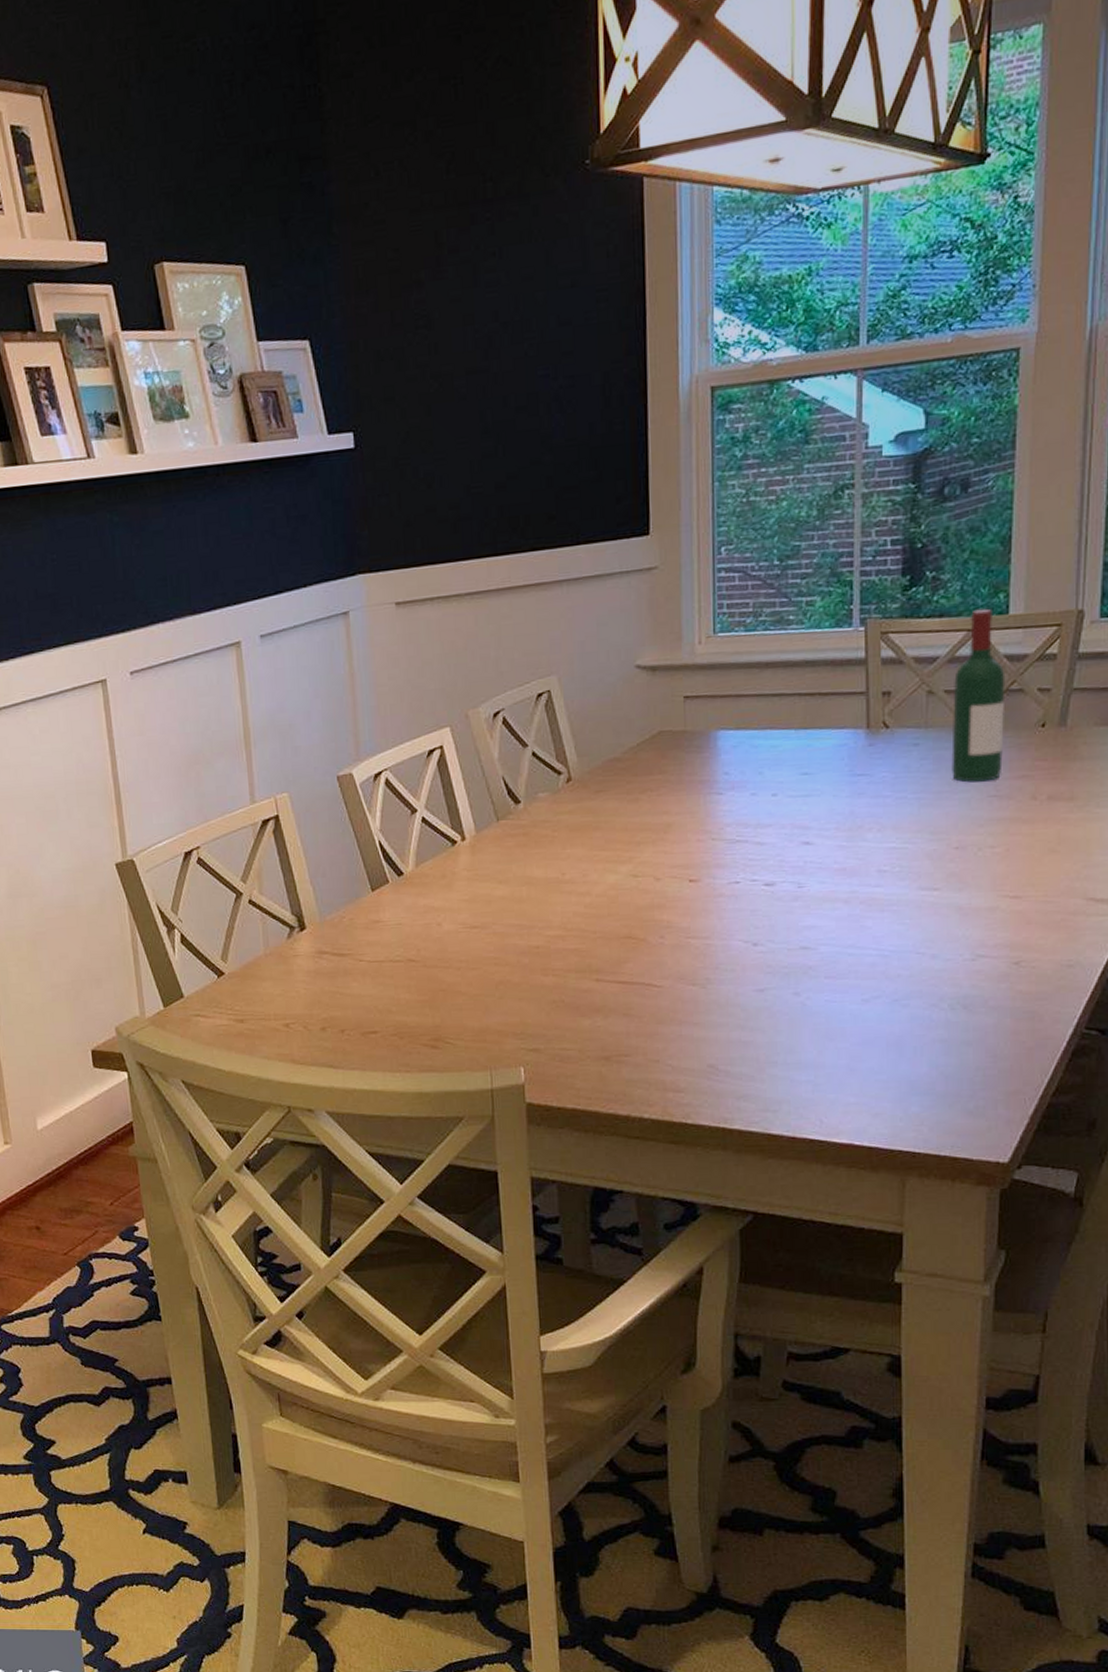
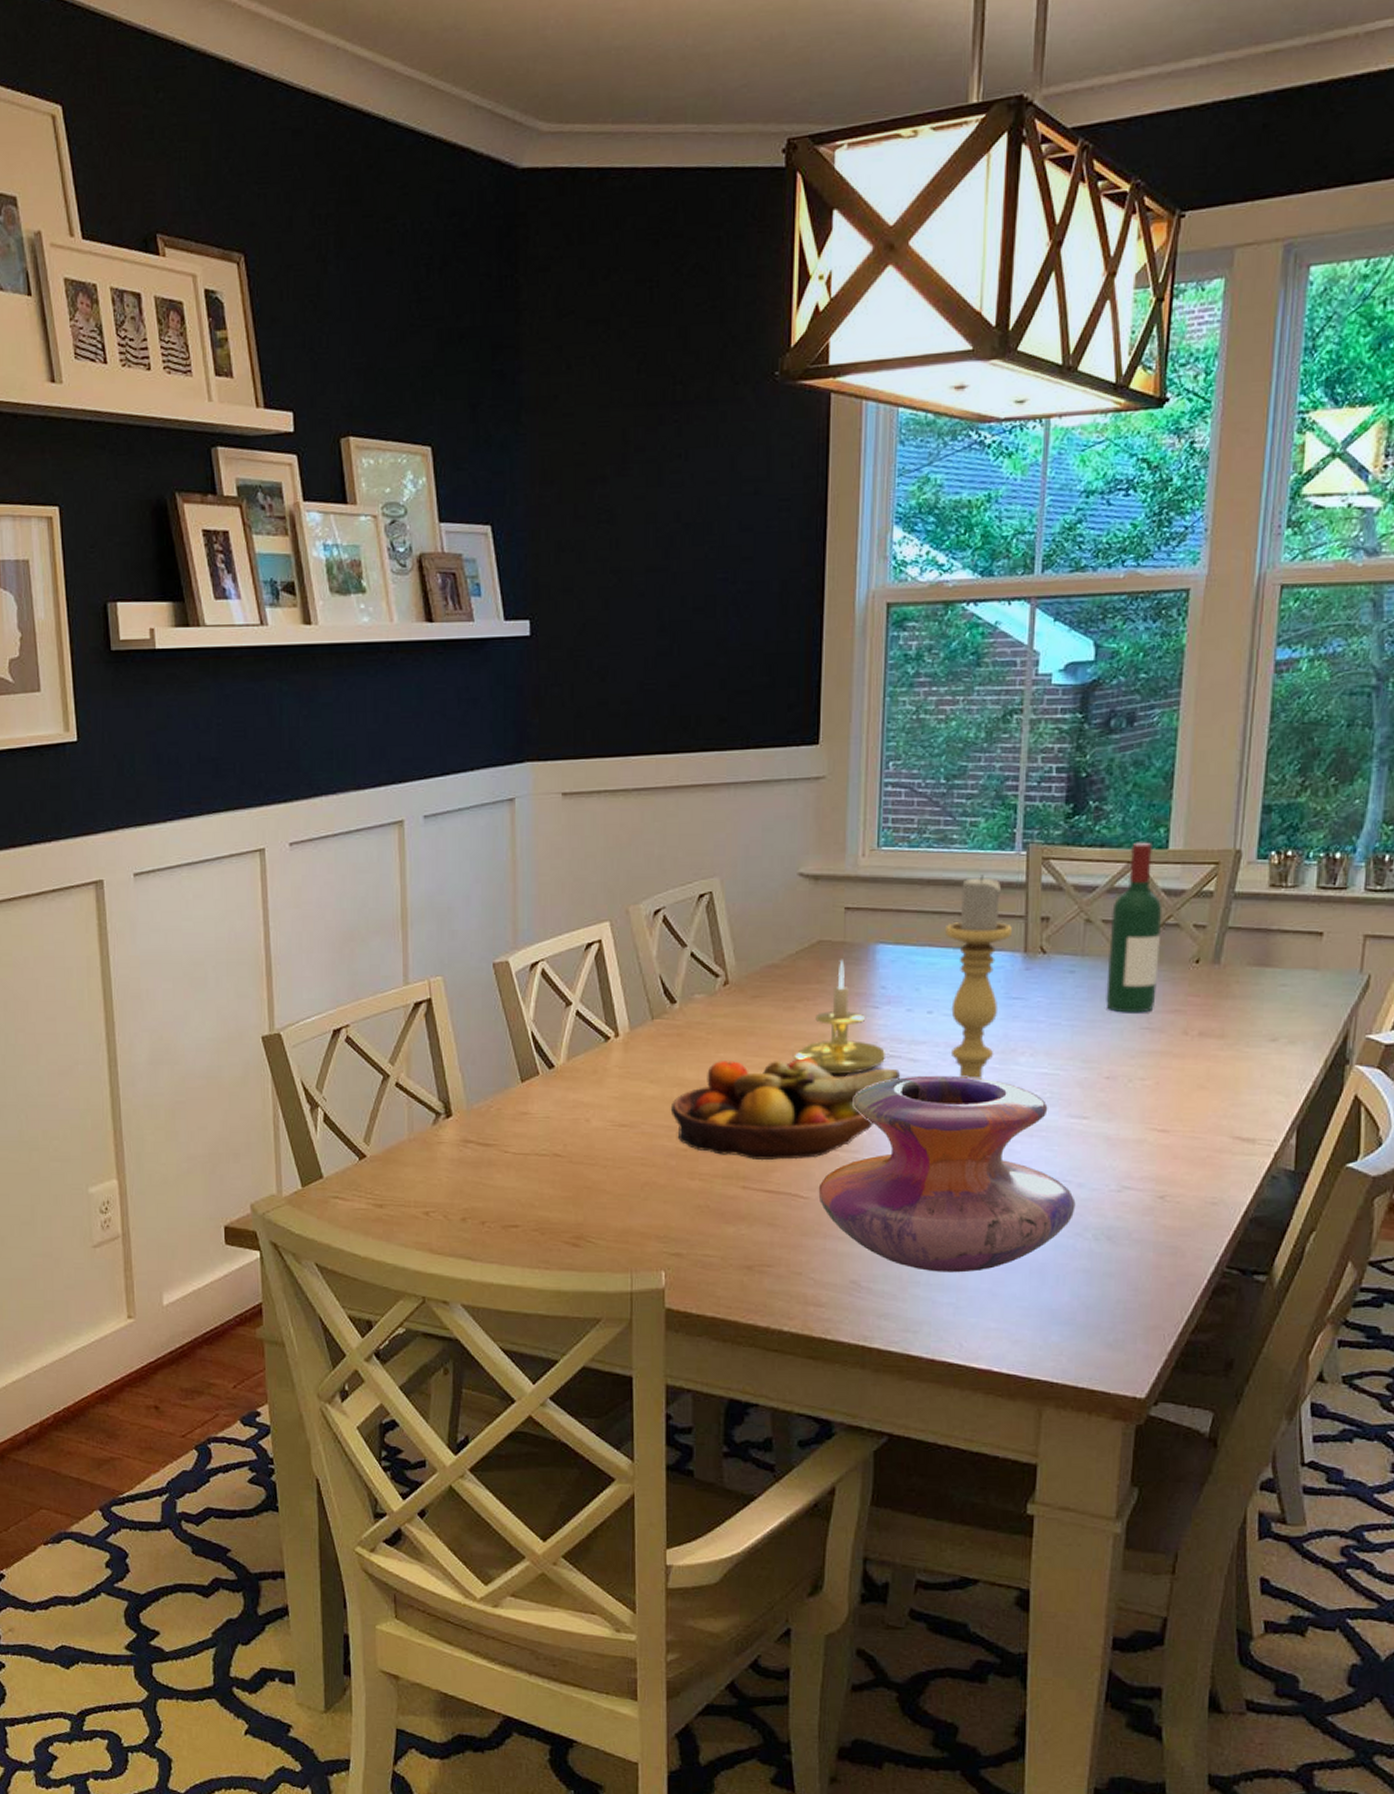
fruit bowl: none [520,847,749,953] -> present [670,1056,901,1161]
candle holder: none [639,748,732,863] -> present [792,959,885,1075]
decorative vase: none [671,856,930,1052] -> present [818,1075,1076,1273]
candle holder: none [785,653,853,859] -> present [944,874,1012,1080]

